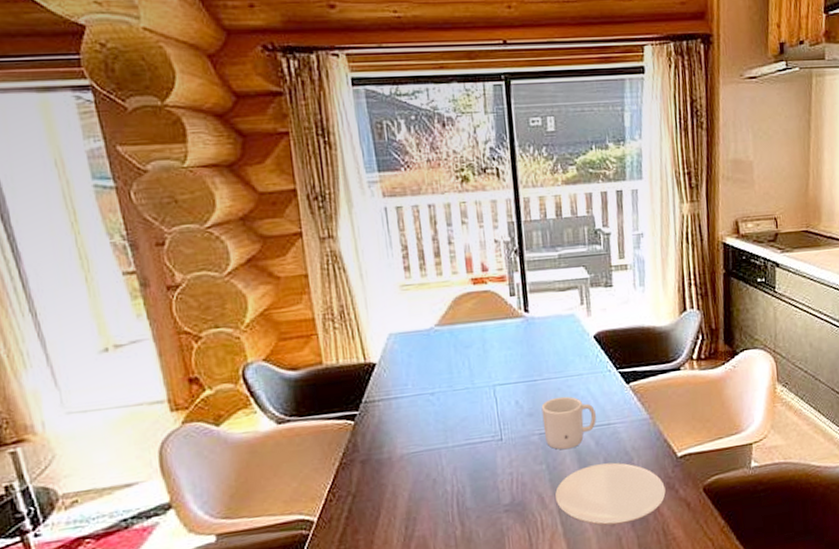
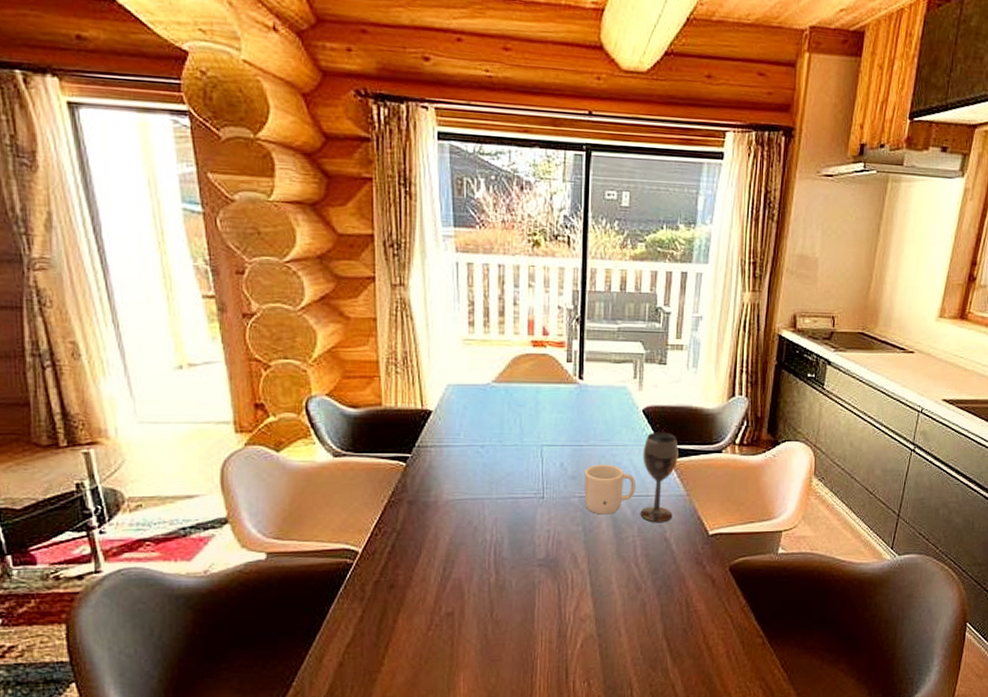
plate: present [555,462,666,526] -> none [588,532,693,591]
wine glass: none [599,355,638,451] -> present [640,432,679,523]

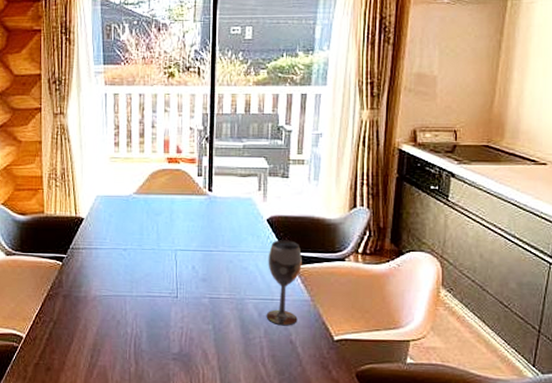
mug: present [584,464,635,515] -> none [214,268,261,316]

